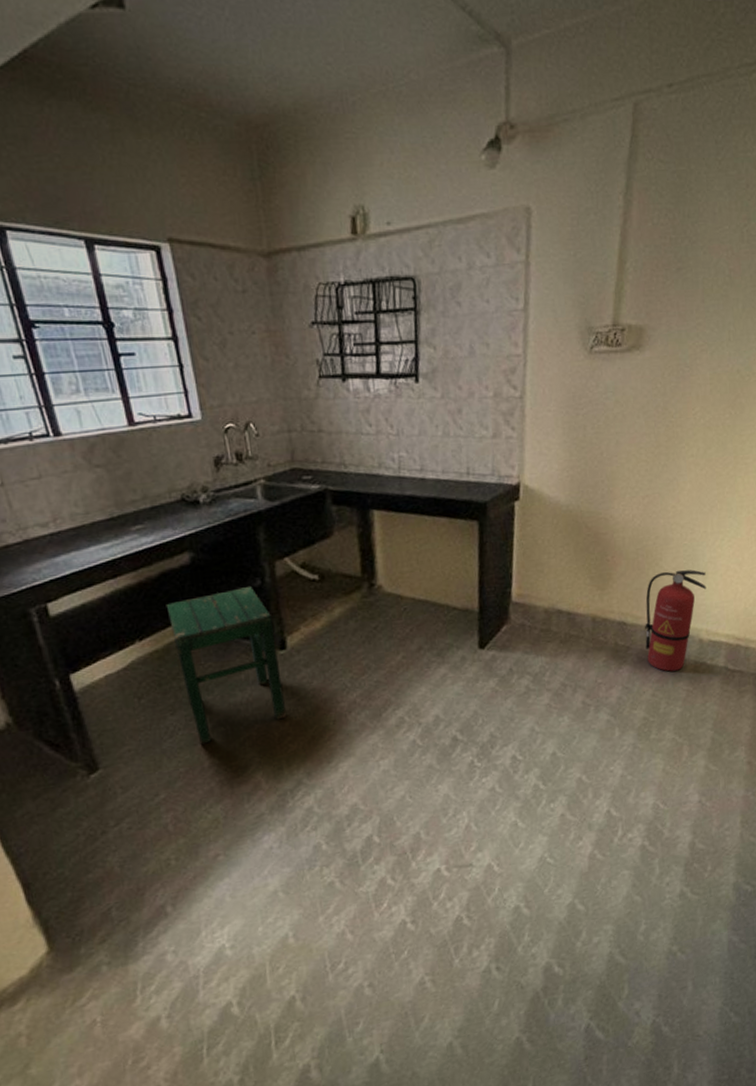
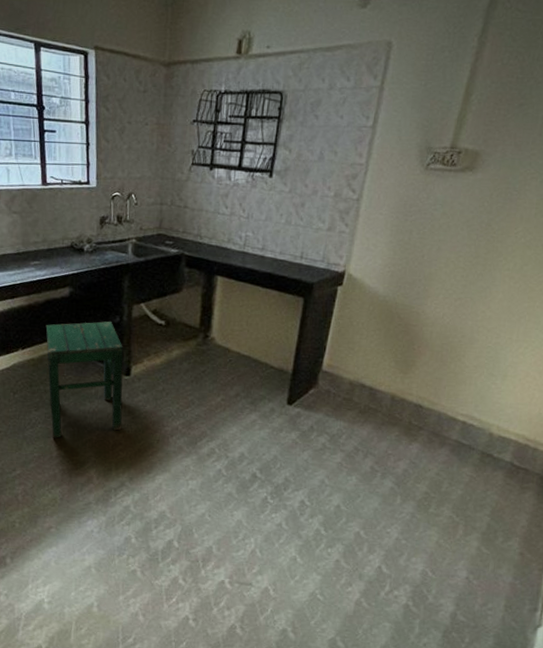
fire extinguisher: present [645,569,707,672] -> none [437,367,505,457]

